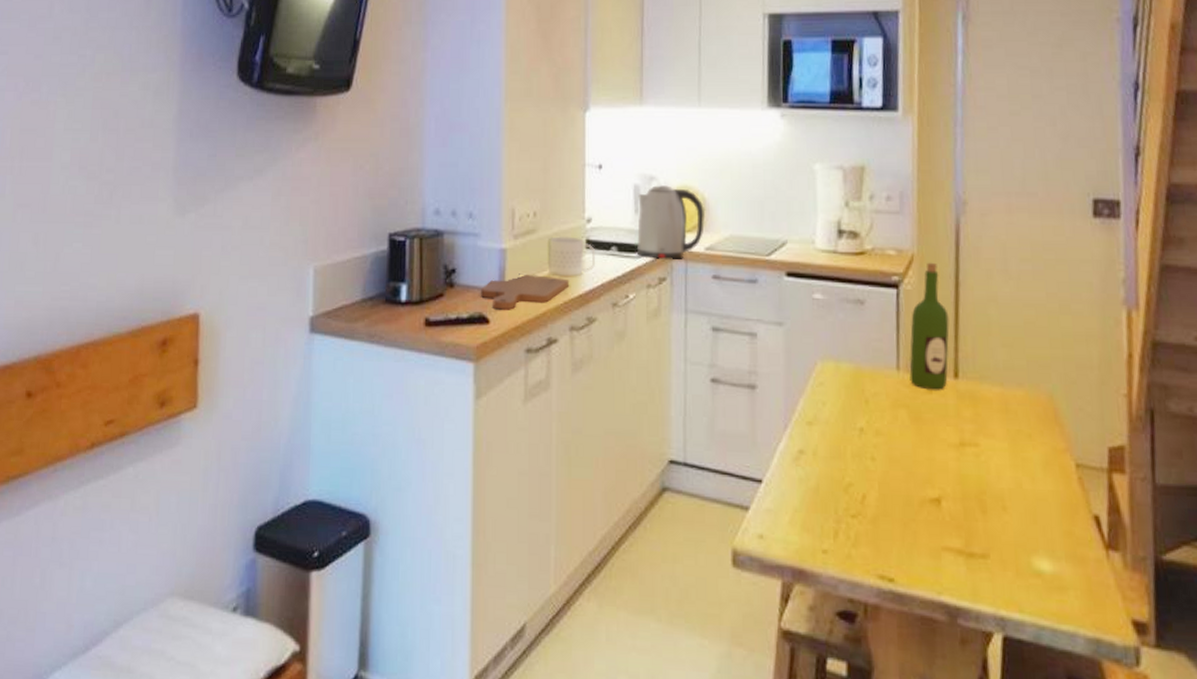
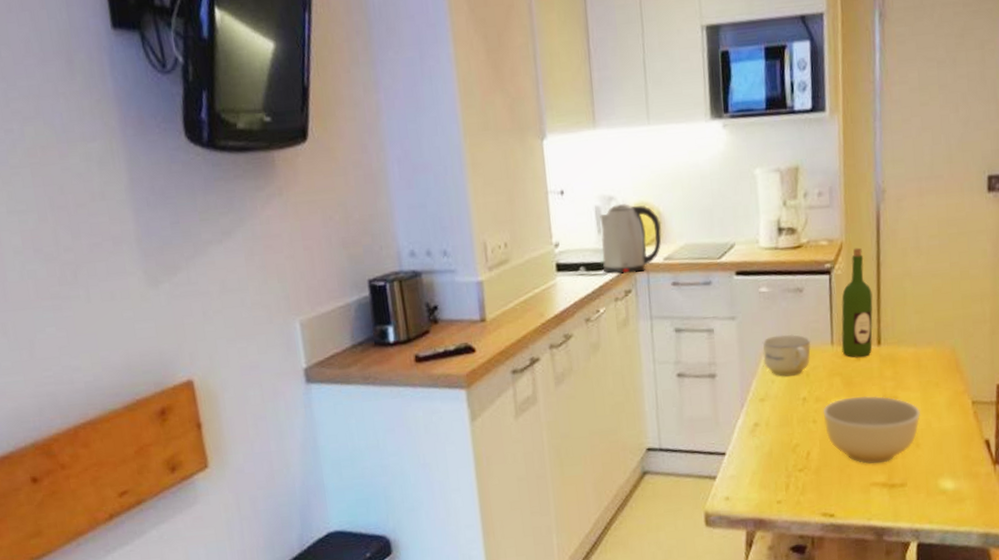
cutting board: present [481,274,570,310] -> none [464,302,545,339]
mug: present [547,236,596,277] -> none [521,262,567,301]
cup: none [813,350,872,400] -> present [762,334,811,377]
bowl: none [883,435,1009,524] -> present [822,395,921,464]

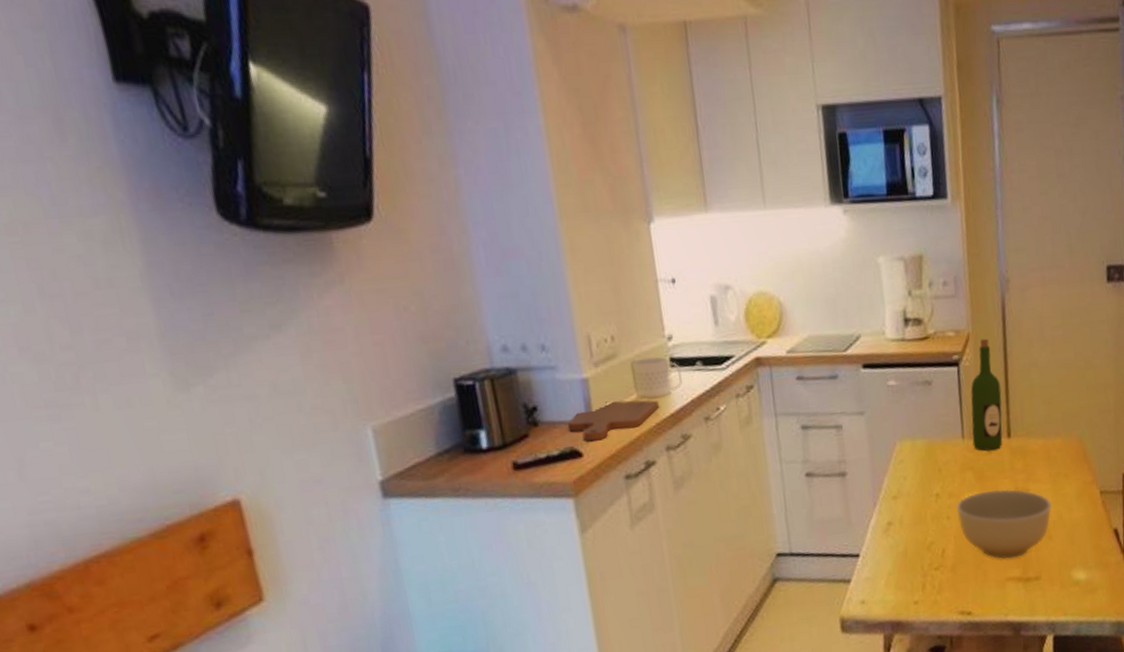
cutting board: none [464,302,545,339] -> present [568,400,660,442]
mug: none [521,262,567,301] -> present [631,356,682,399]
kettle: present [599,203,662,275] -> none [715,292,784,370]
cup: present [762,334,811,377] -> none [892,428,942,473]

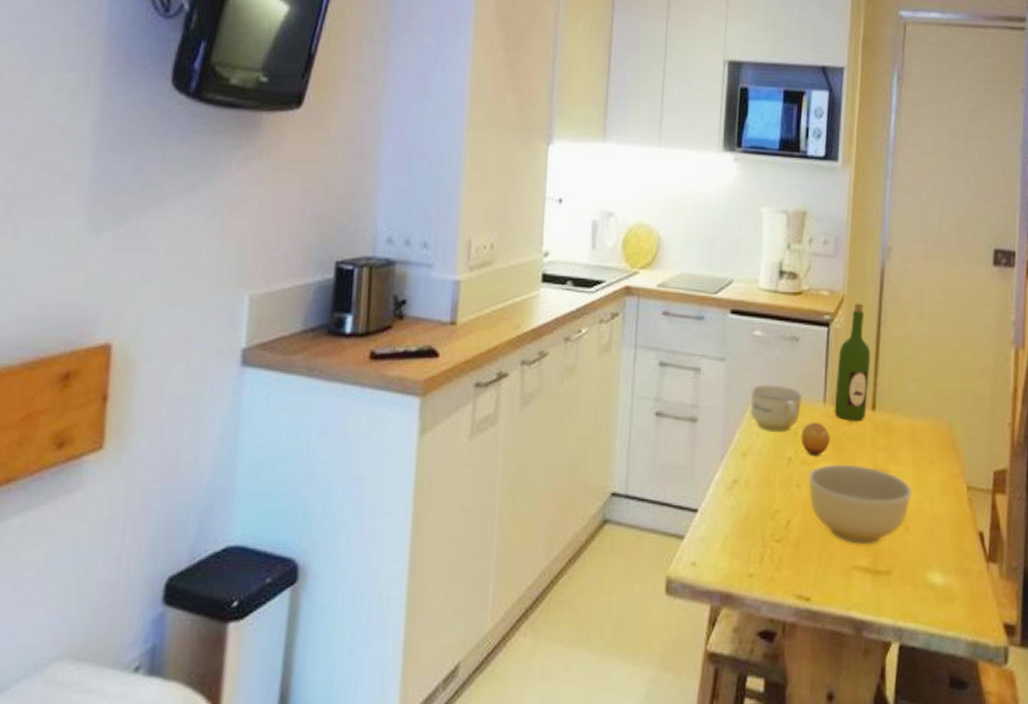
cutting board: present [568,400,660,442] -> none [431,306,524,344]
mug: present [631,356,682,399] -> none [502,269,552,311]
cup: none [892,428,942,473] -> present [750,384,803,432]
fruit: none [945,457,973,488] -> present [801,423,830,455]

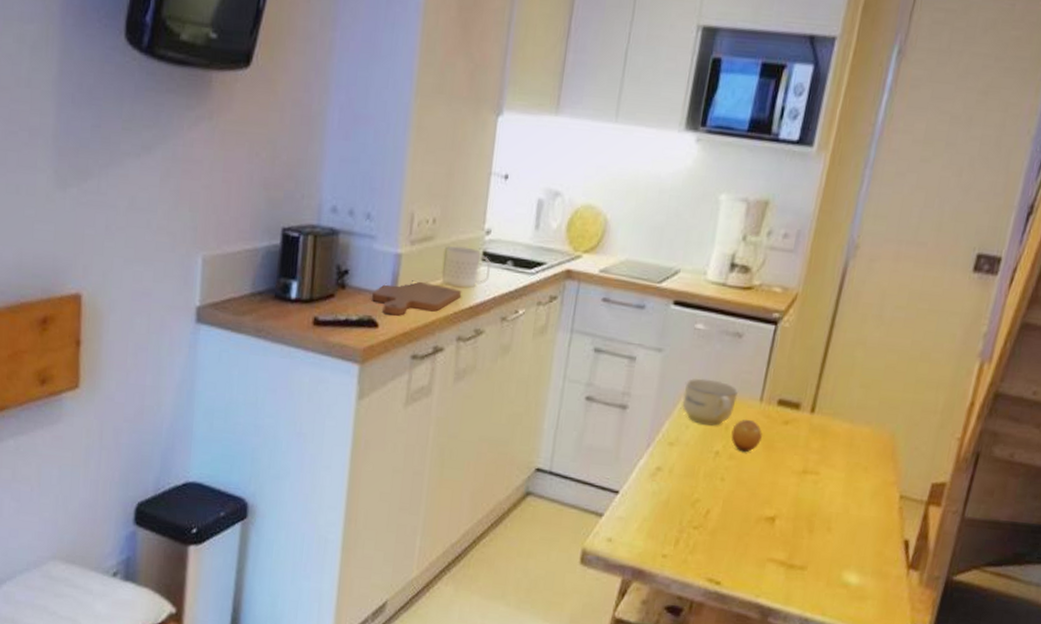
cutting board: none [431,306,524,344] -> present [372,280,462,316]
mug: none [502,269,552,311] -> present [442,245,492,289]
bowl: present [808,464,913,544] -> none [731,460,841,540]
wine bottle: present [834,303,871,420] -> none [769,302,819,422]

